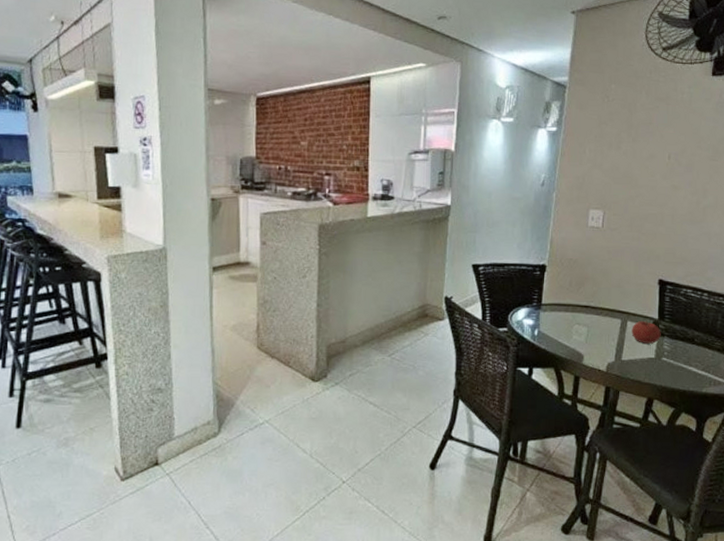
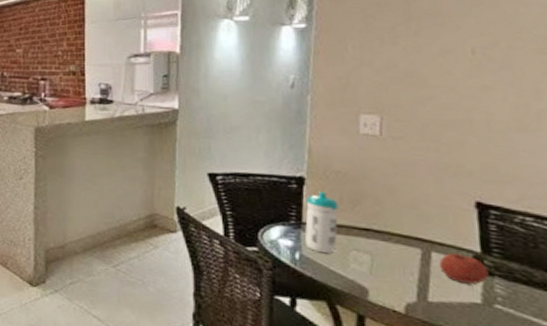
water bottle: none [543,277,569,329] -> present [305,191,339,254]

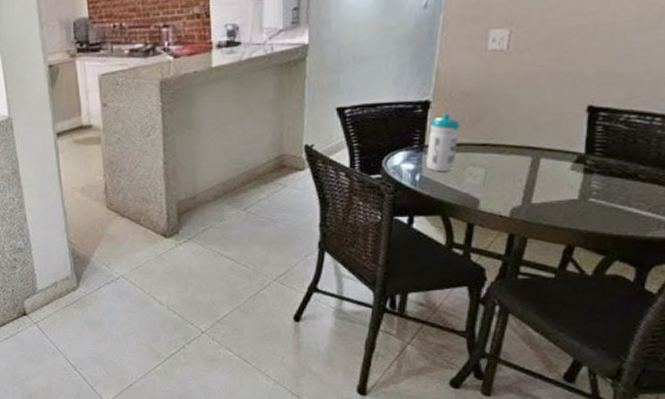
fruit: present [439,253,489,285] -> none [546,156,589,183]

